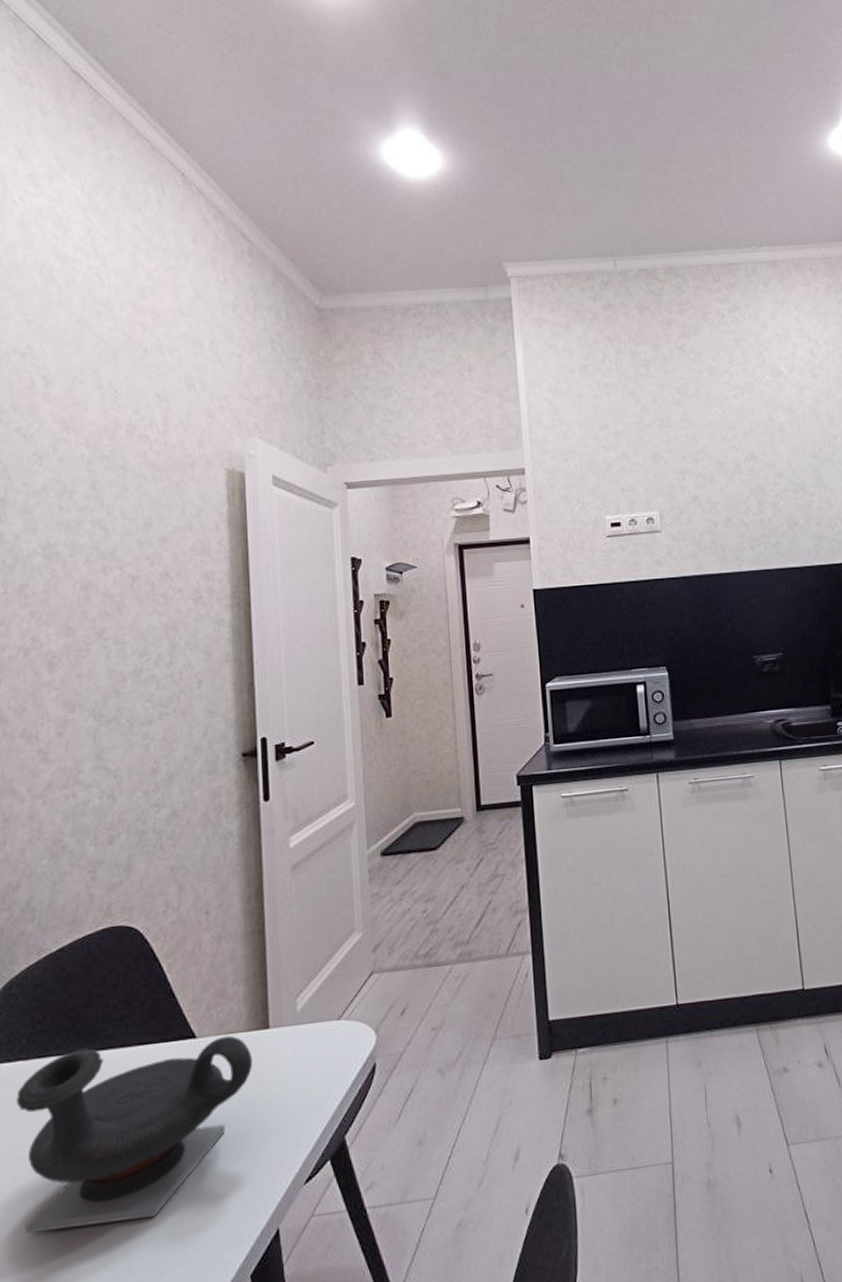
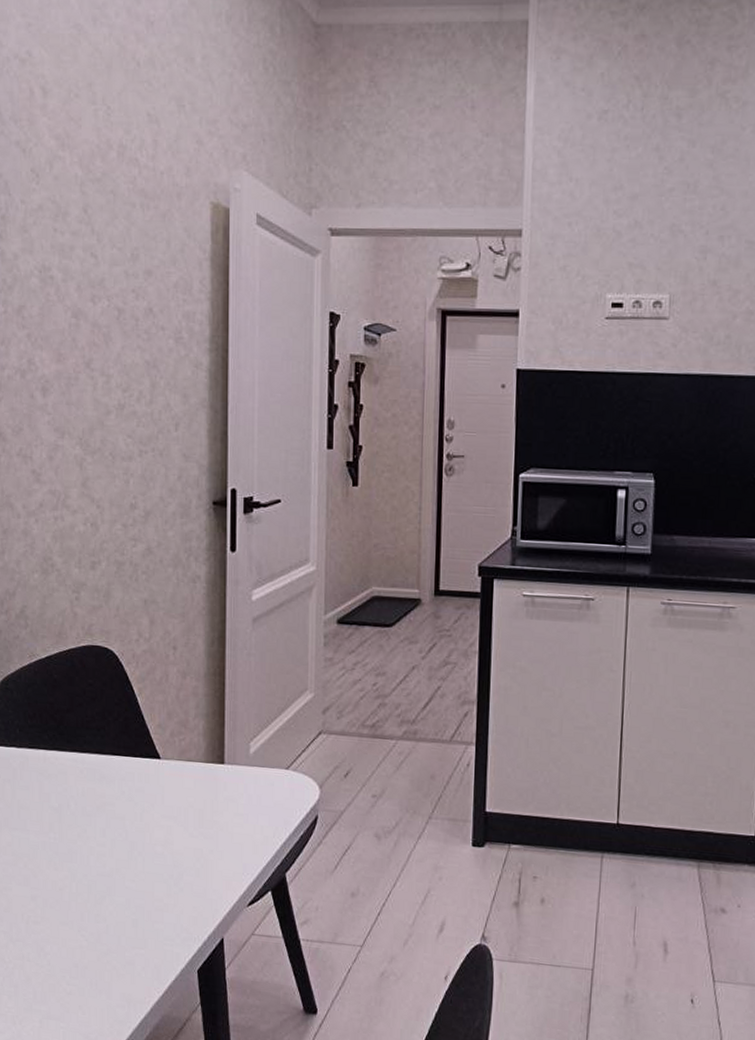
teapot: present [16,1035,253,1233] -> none [11,747,209,903]

